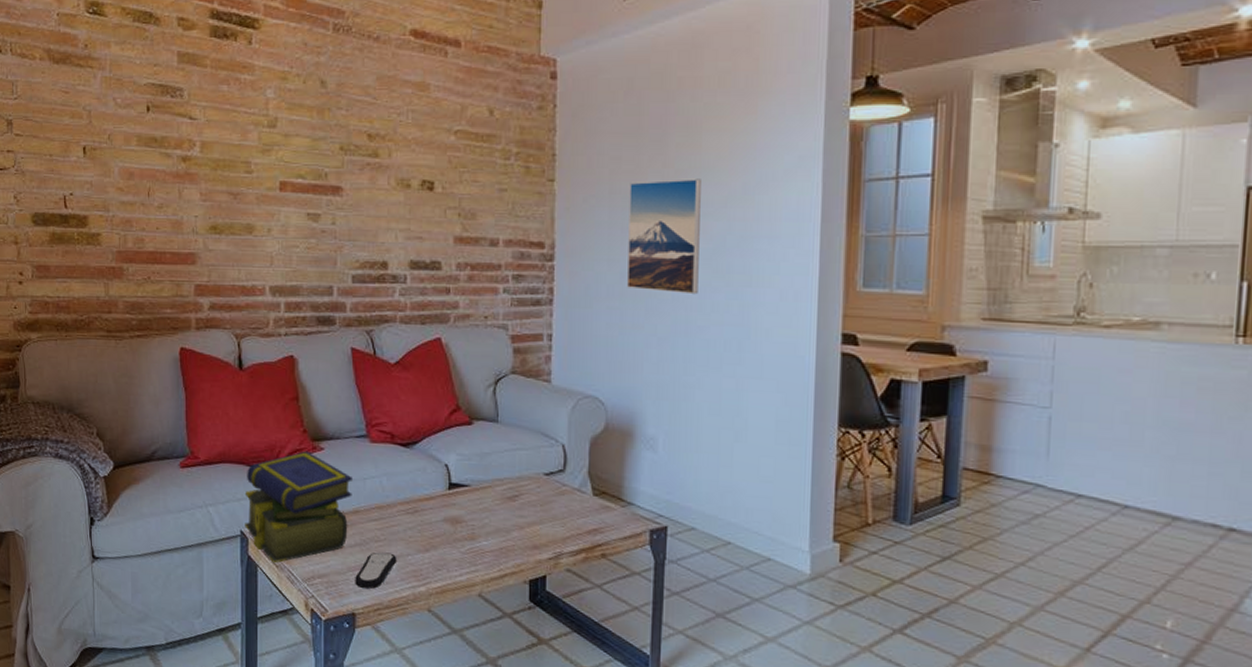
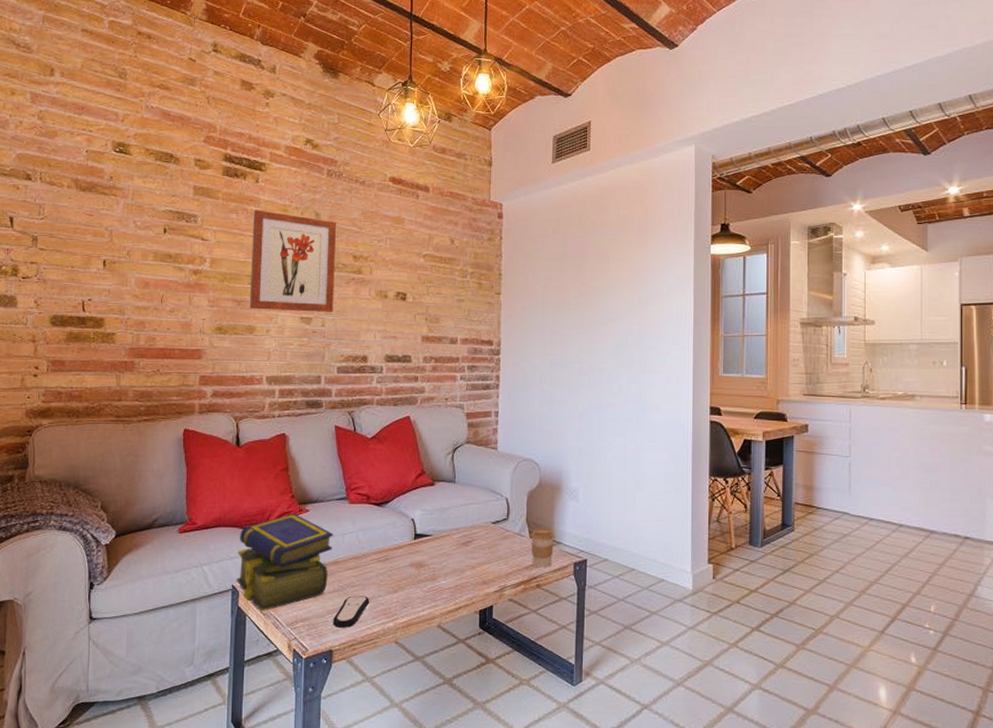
wall art: none [247,79,346,207] -> present [250,210,336,312]
coffee cup: none [593,484,626,533] -> present [530,529,555,567]
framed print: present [627,179,701,295] -> none [556,294,609,380]

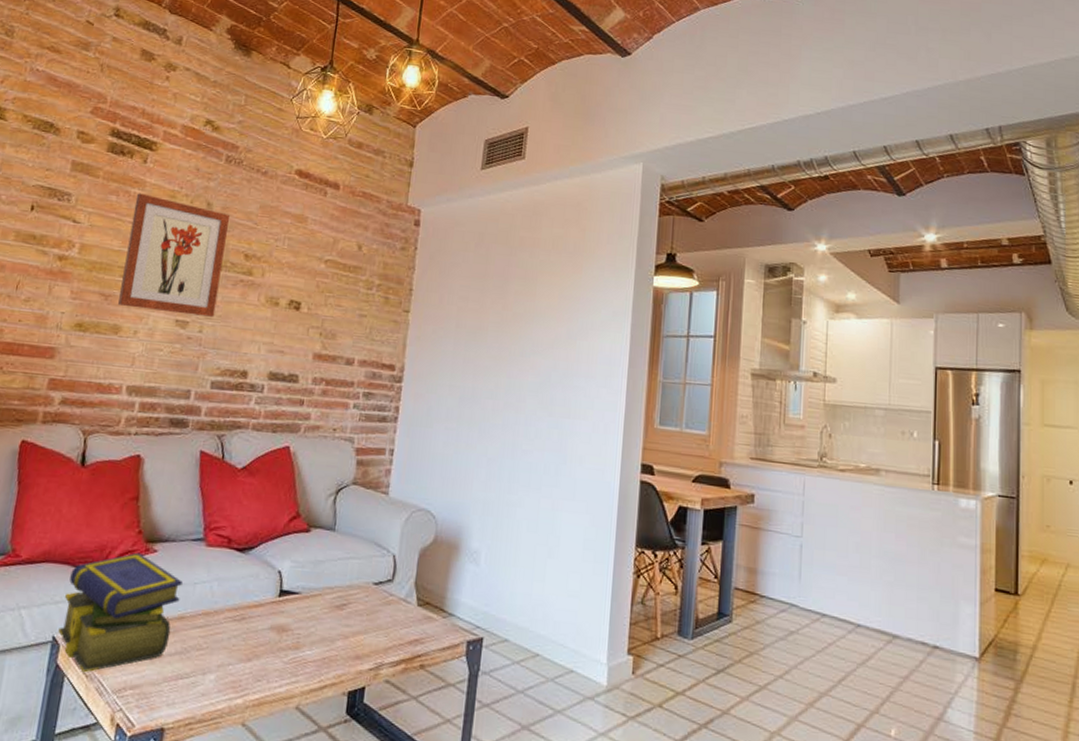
remote control: present [333,595,370,628] -> none [169,661,218,701]
coffee cup: present [530,529,555,567] -> none [417,595,448,644]

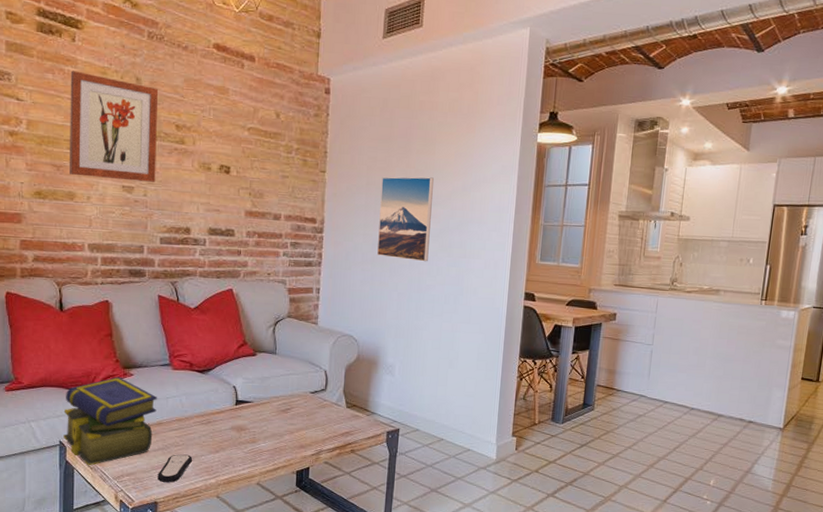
remote control: none [169,661,218,701] -> present [158,454,193,482]
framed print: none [465,319,534,422] -> present [377,176,434,262]

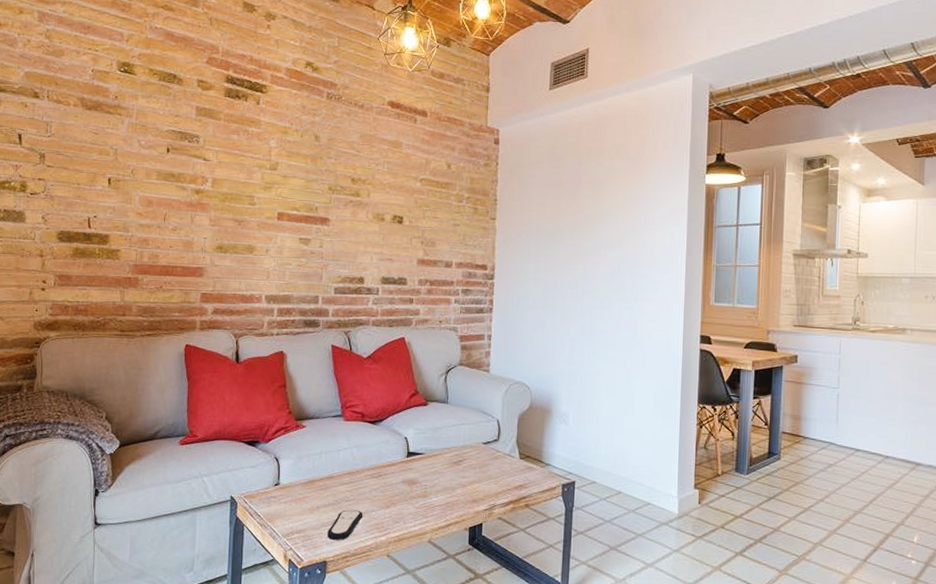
stack of books: present [63,376,157,466] -> none [235,428,328,523]
wall art: present [70,70,158,182] -> none [250,131,335,234]
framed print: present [377,176,434,262] -> none [548,221,603,306]

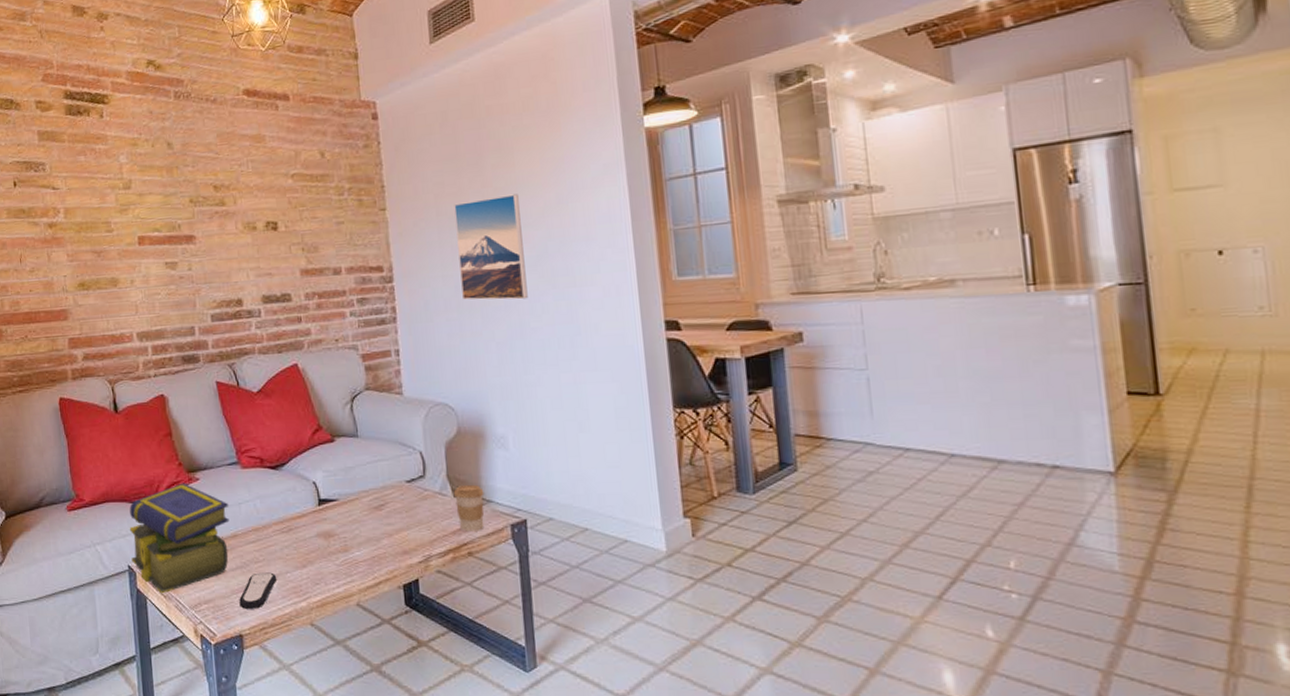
stack of books: none [235,428,328,523] -> present [129,482,230,594]
coffee cup: none [520,450,545,488] -> present [453,485,485,532]
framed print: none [548,221,603,306] -> present [454,194,528,300]

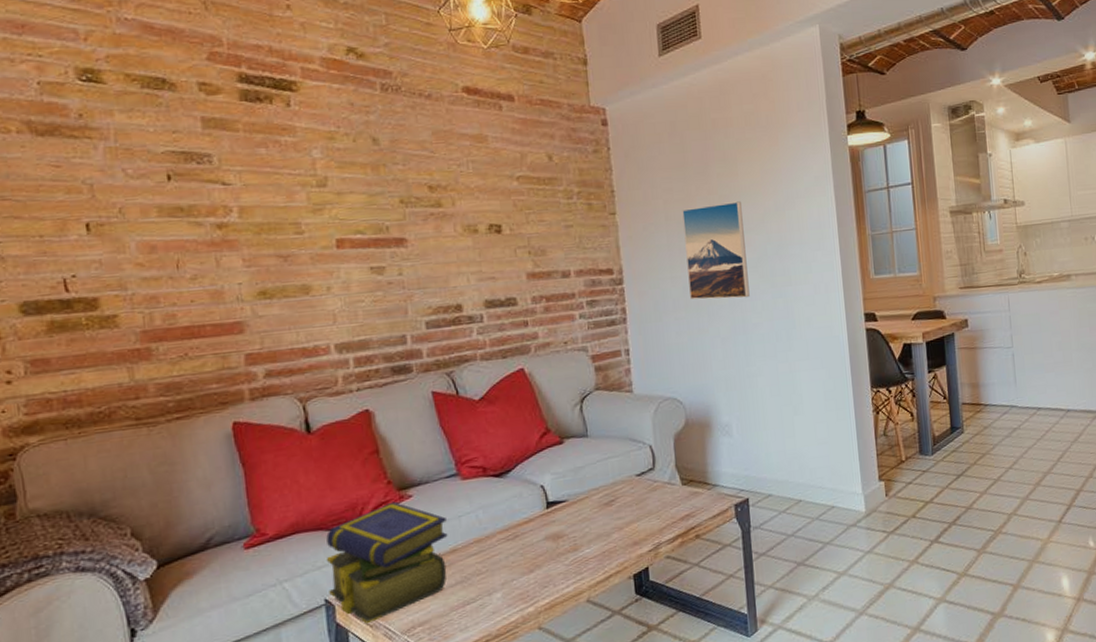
remote control: present [239,572,277,609] -> none [459,582,502,625]
coffee cup: present [453,485,485,532] -> none [681,472,711,516]

